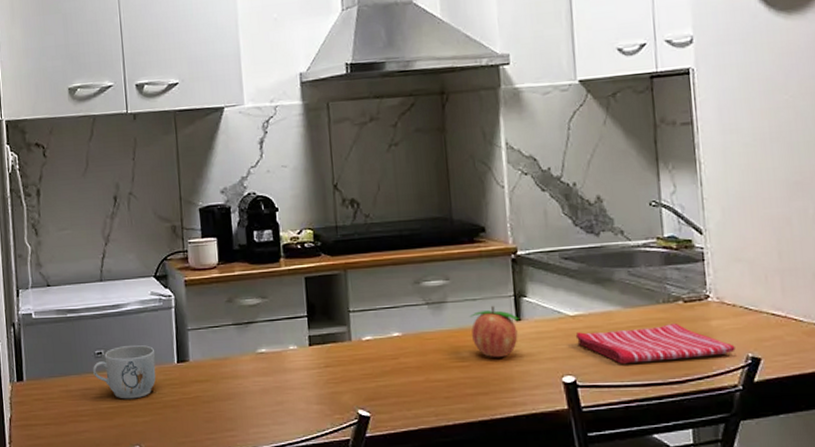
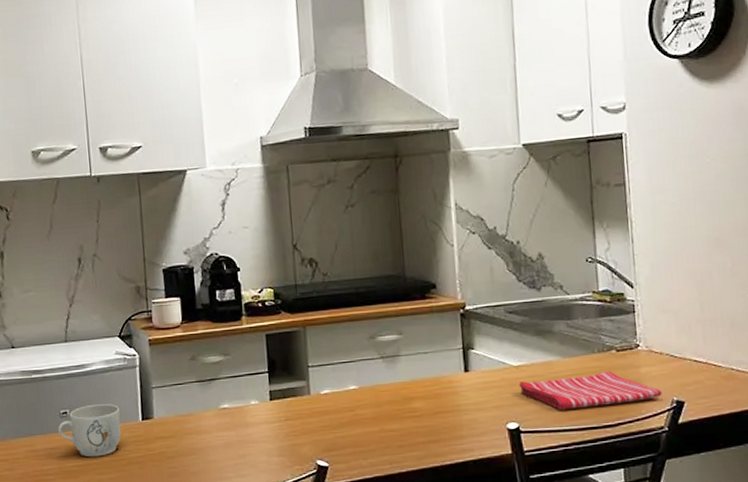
fruit: present [469,305,519,357] -> none [421,357,468,407]

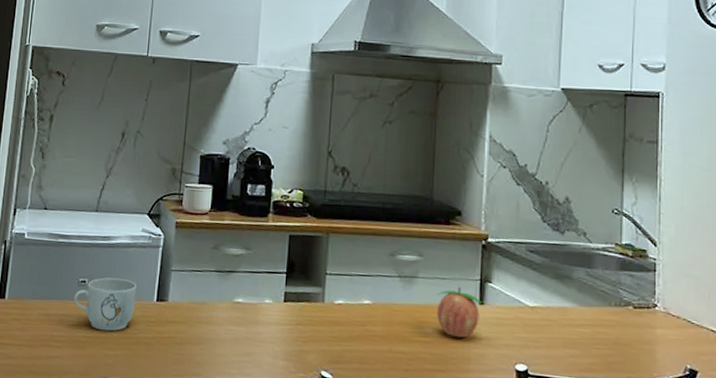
fruit: none [421,357,468,407] -> present [436,286,483,338]
dish towel: present [518,370,662,410] -> none [532,323,676,363]

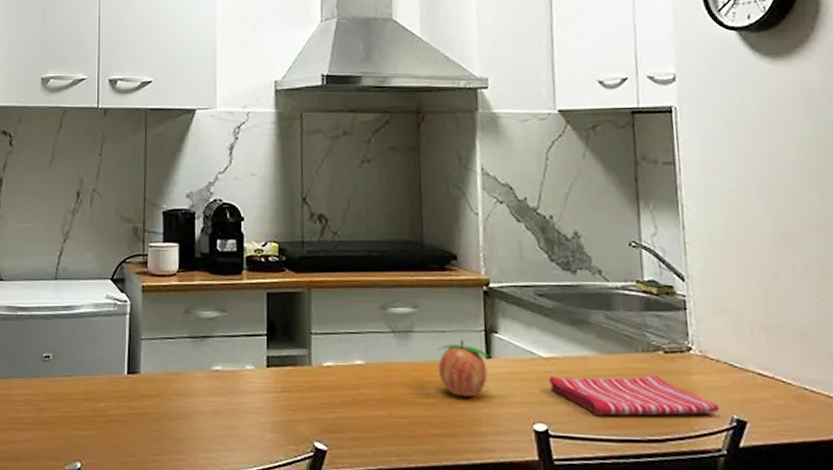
mug: present [73,277,137,331] -> none [38,350,106,410]
dish towel: none [532,323,676,363] -> present [548,374,720,416]

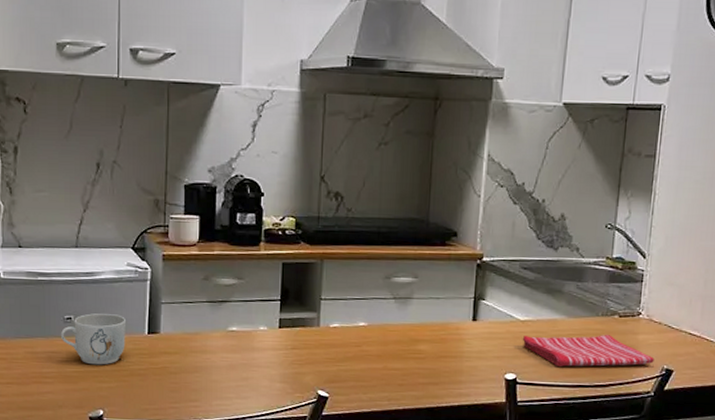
mug: none [38,350,106,410] -> present [60,313,127,365]
fruit: present [436,339,490,396] -> none [431,304,476,352]

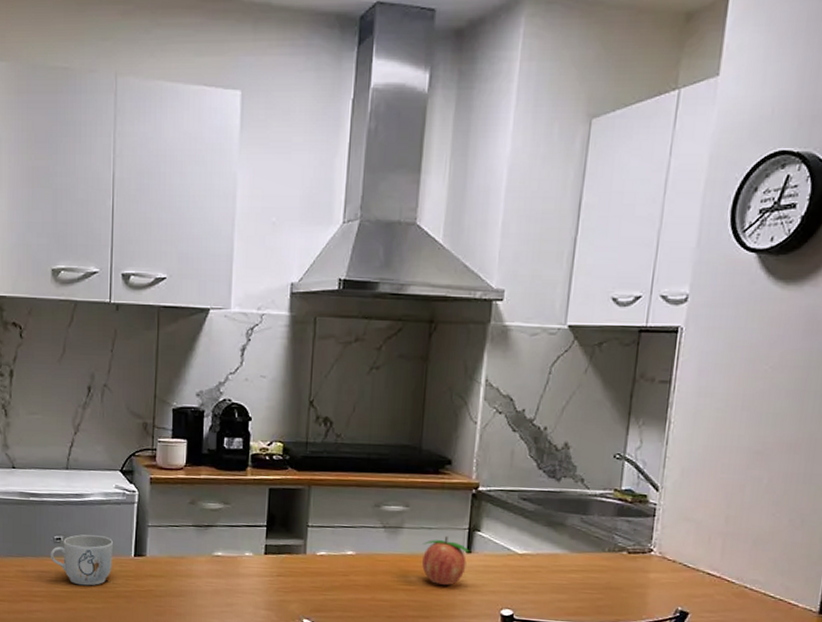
fruit: none [431,304,476,352] -> present [422,535,470,585]
dish towel: present [522,334,655,367] -> none [520,570,667,606]

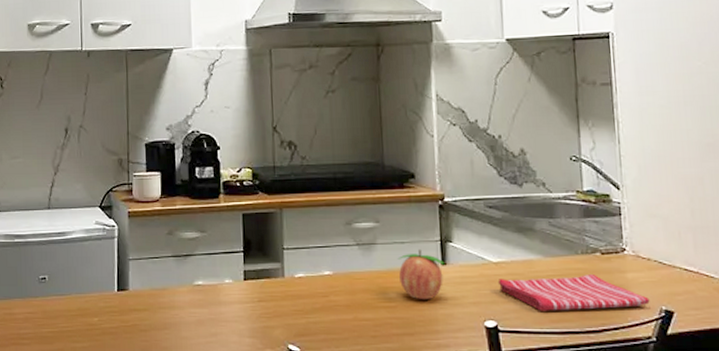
mug: present [50,534,114,586] -> none [35,271,97,325]
dish towel: none [520,570,667,606] -> present [497,273,650,311]

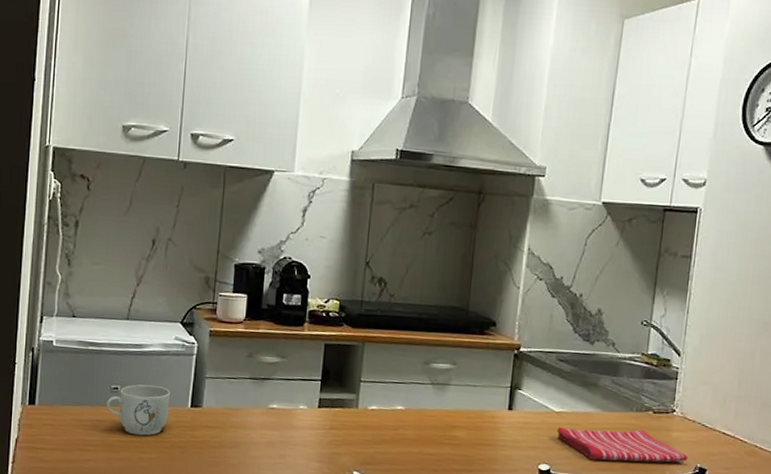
mug: none [35,271,97,325] -> present [106,384,171,436]
fruit: present [397,248,445,299] -> none [467,393,511,440]

